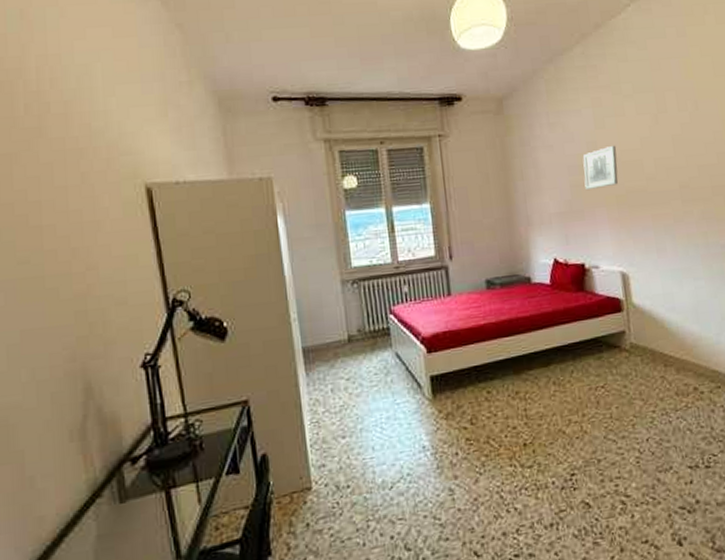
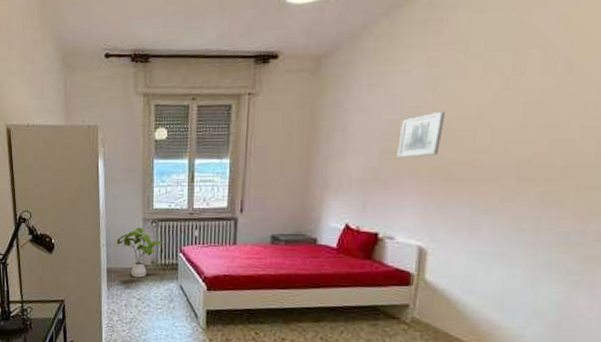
house plant: none [311,291,370,353] -> present [116,227,164,278]

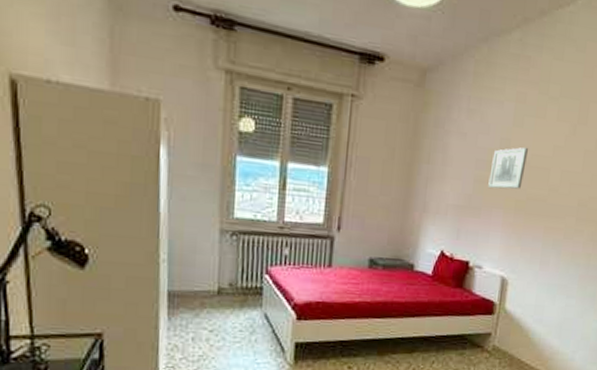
house plant: present [116,227,164,278] -> none [182,240,246,304]

